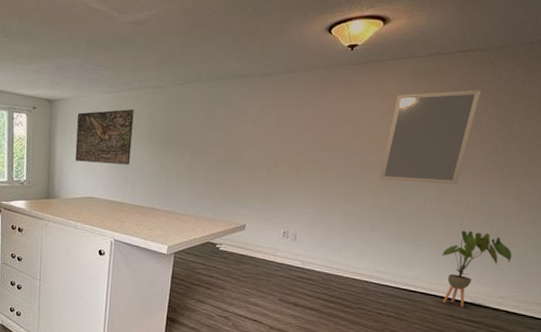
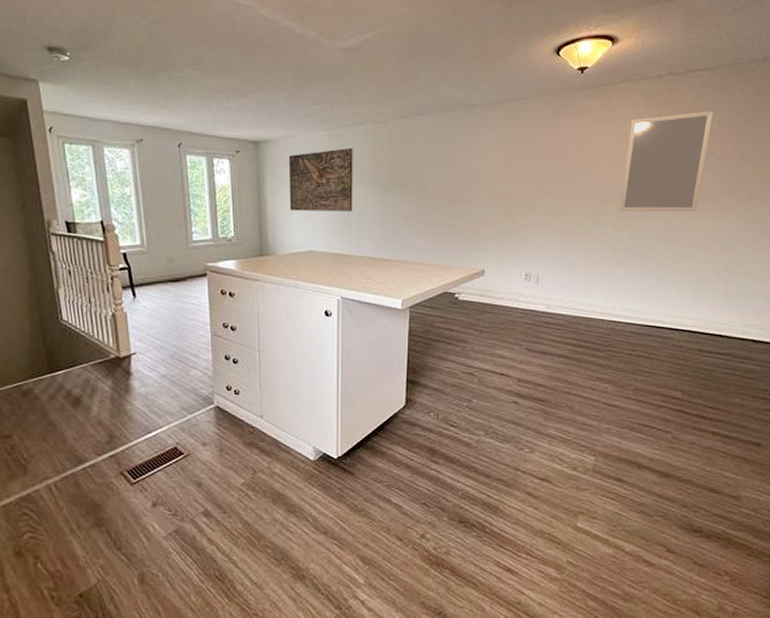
house plant: present [441,230,512,307] -> none [686,259,755,340]

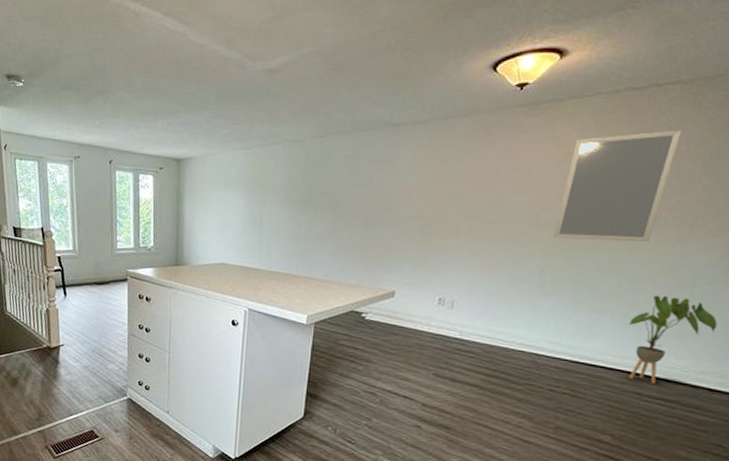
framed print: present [288,147,353,212] -> none [205,166,269,228]
house plant: none [686,259,755,340] -> present [628,295,718,384]

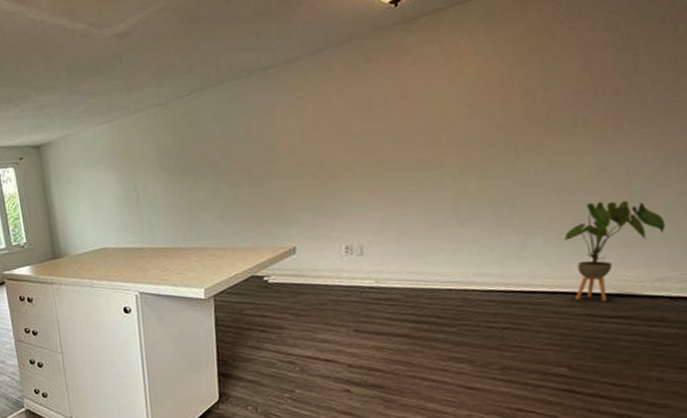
home mirror: present [553,130,682,242] -> none [460,17,585,160]

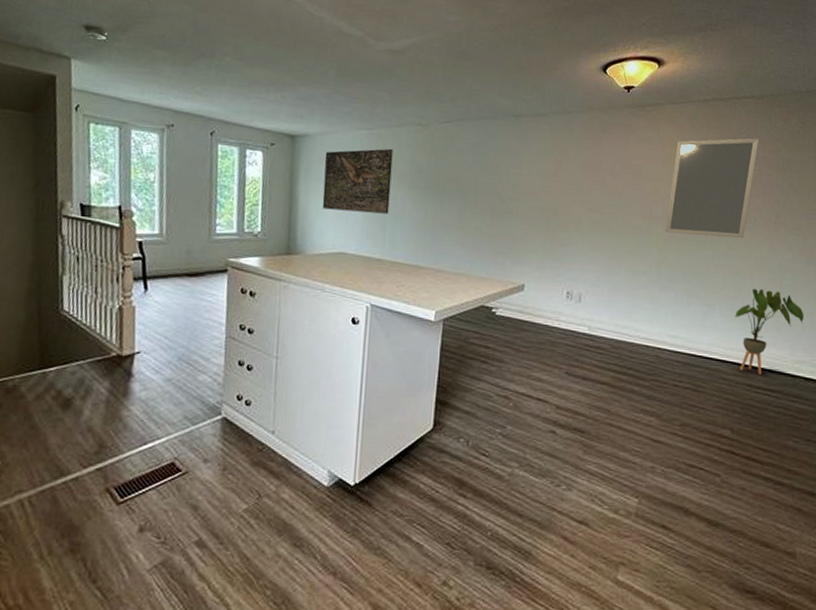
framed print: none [71,136,142,210] -> present [322,148,393,214]
home mirror: none [460,17,585,160] -> present [665,138,759,238]

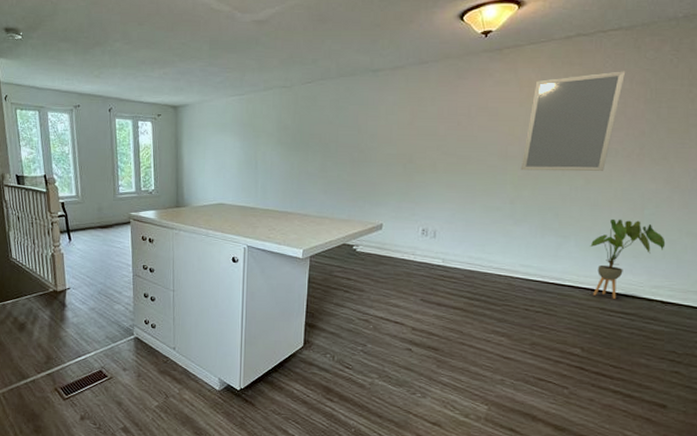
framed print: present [322,148,393,214] -> none [203,110,262,169]

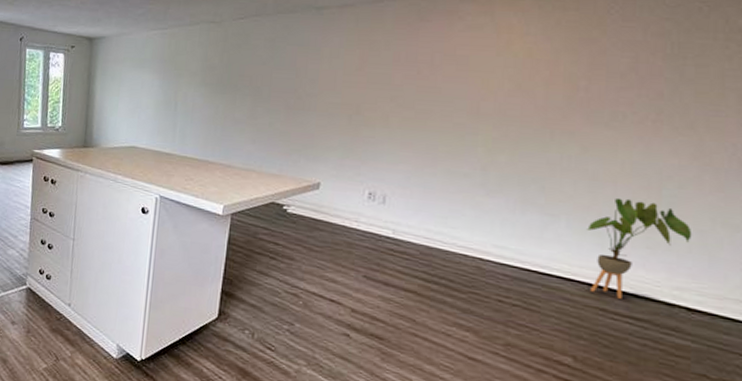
home mirror: present [520,71,626,172] -> none [496,19,638,138]

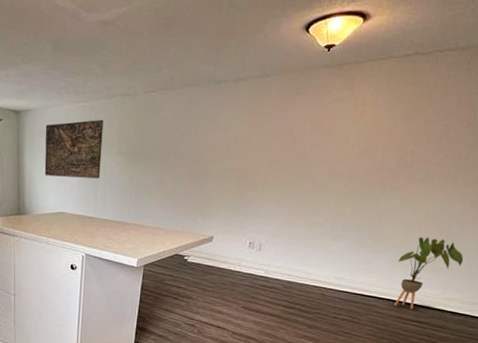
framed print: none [116,47,185,111] -> present [44,119,104,179]

